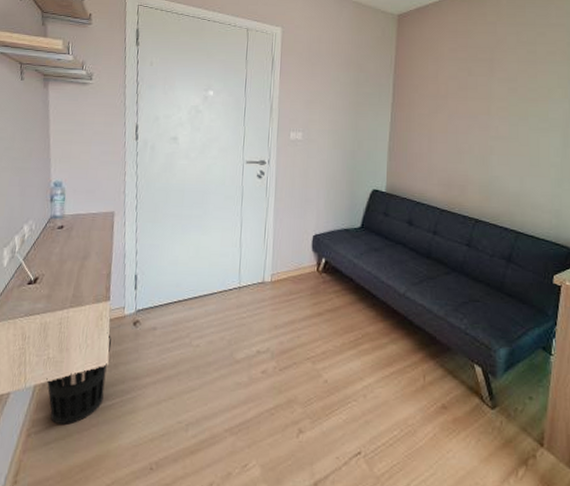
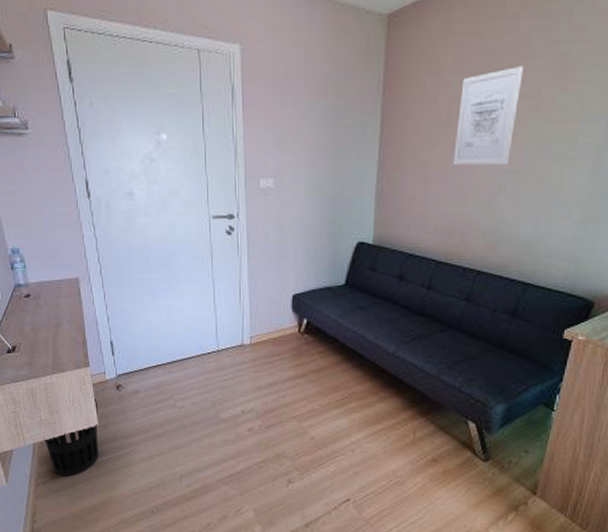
wall art: none [452,58,502,132] -> present [453,66,523,166]

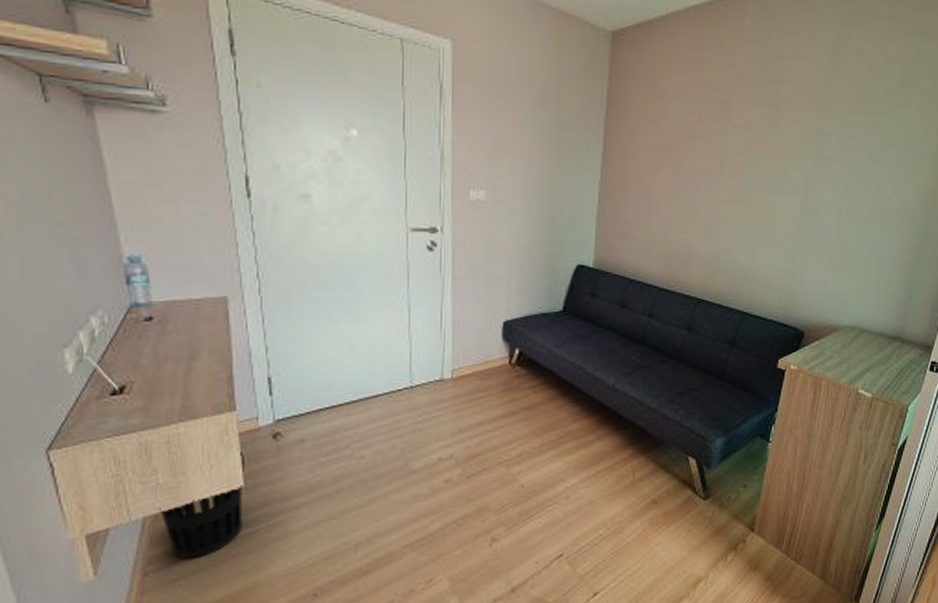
wall art: present [453,66,523,166] -> none [675,99,740,194]

